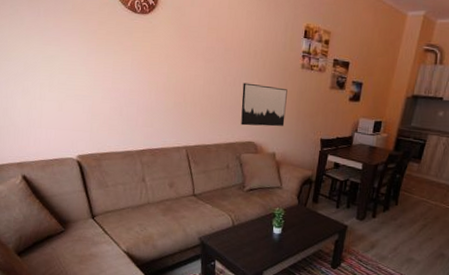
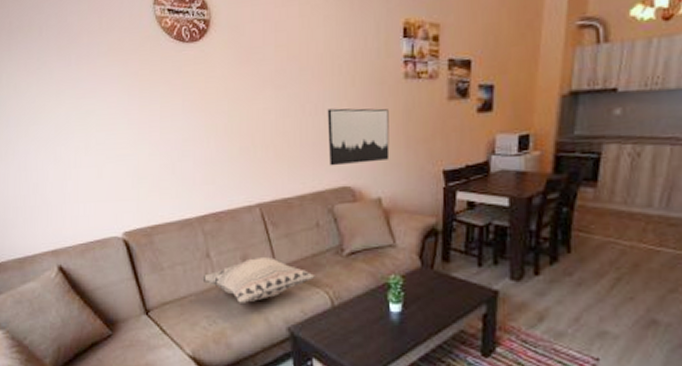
decorative pillow: none [137,185,223,218] -> present [201,256,315,303]

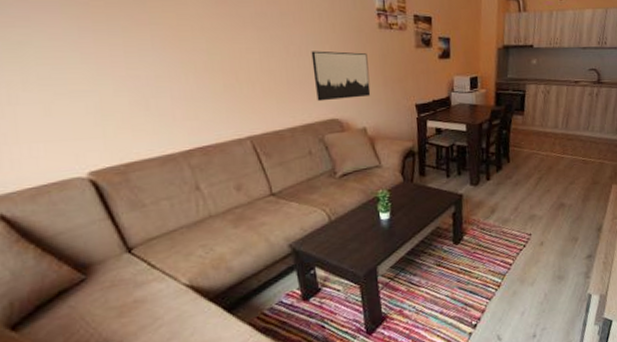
decorative pillow: present [201,256,315,303] -> none [192,183,312,229]

